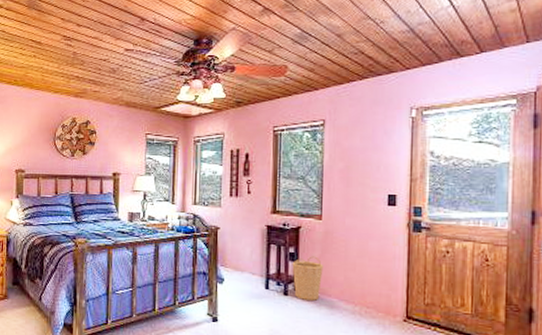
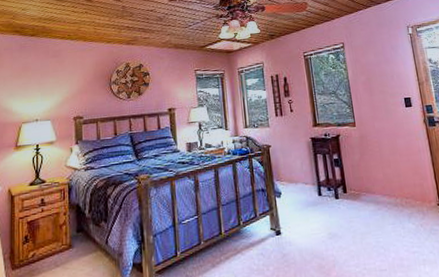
basket: present [292,256,324,301] -> none [337,159,366,201]

